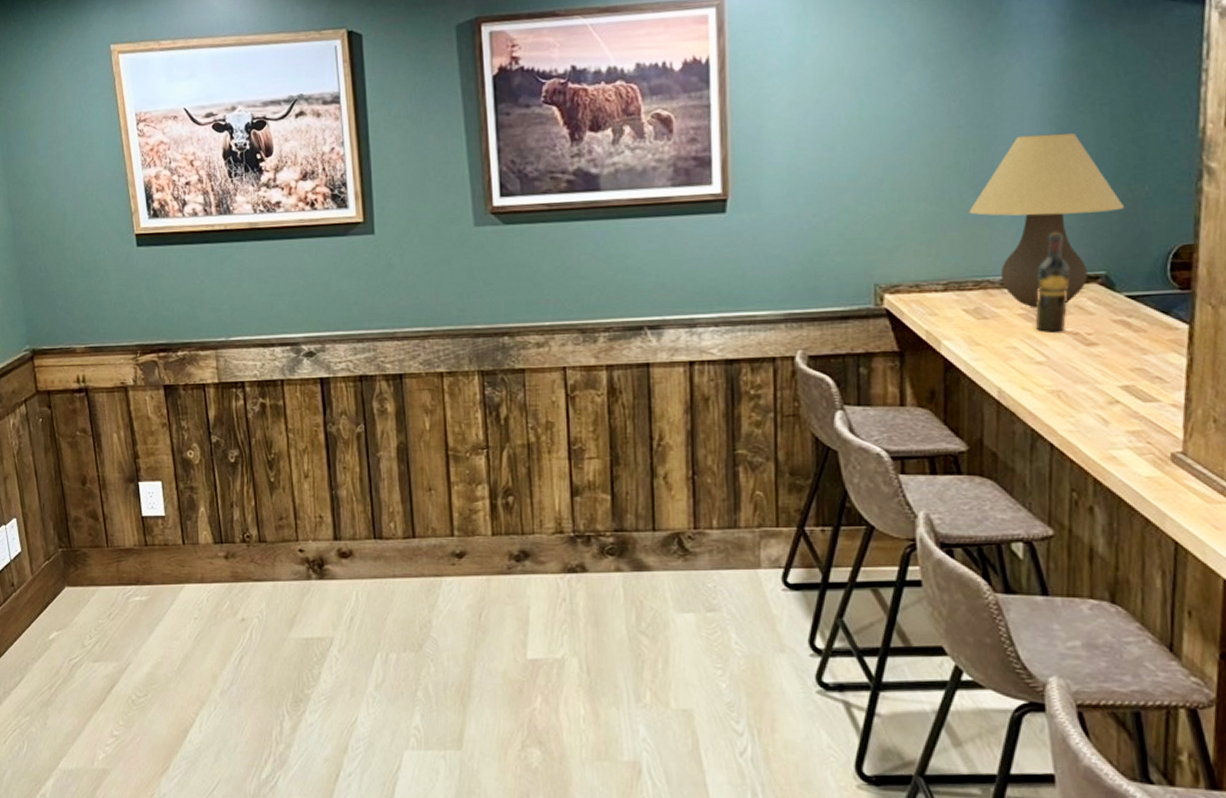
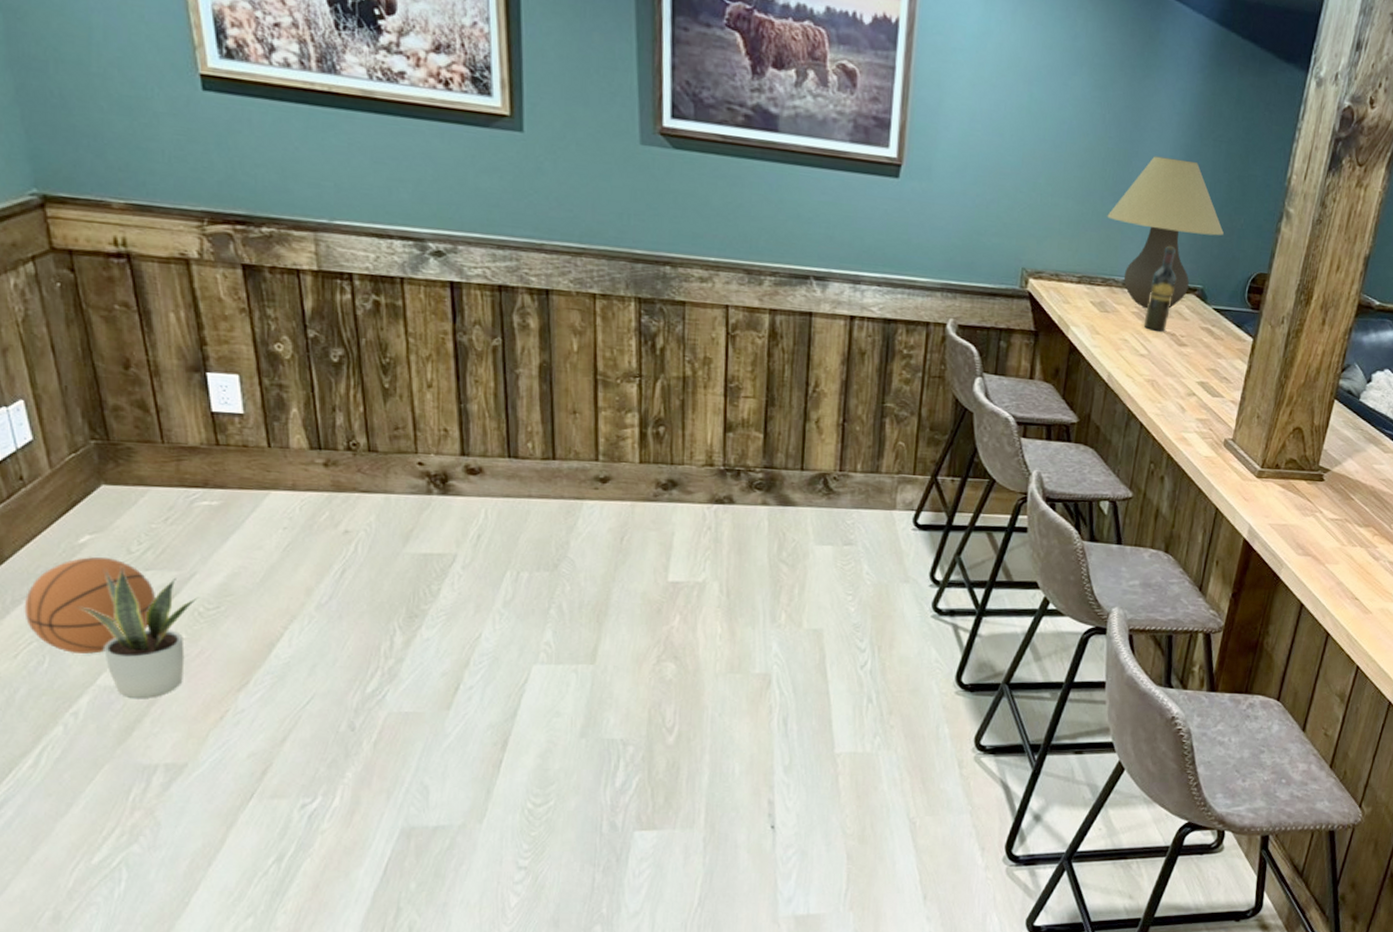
basketball: none [11,651,102,740] -> present [24,557,157,654]
potted plant: none [46,659,132,783] -> present [77,566,199,699]

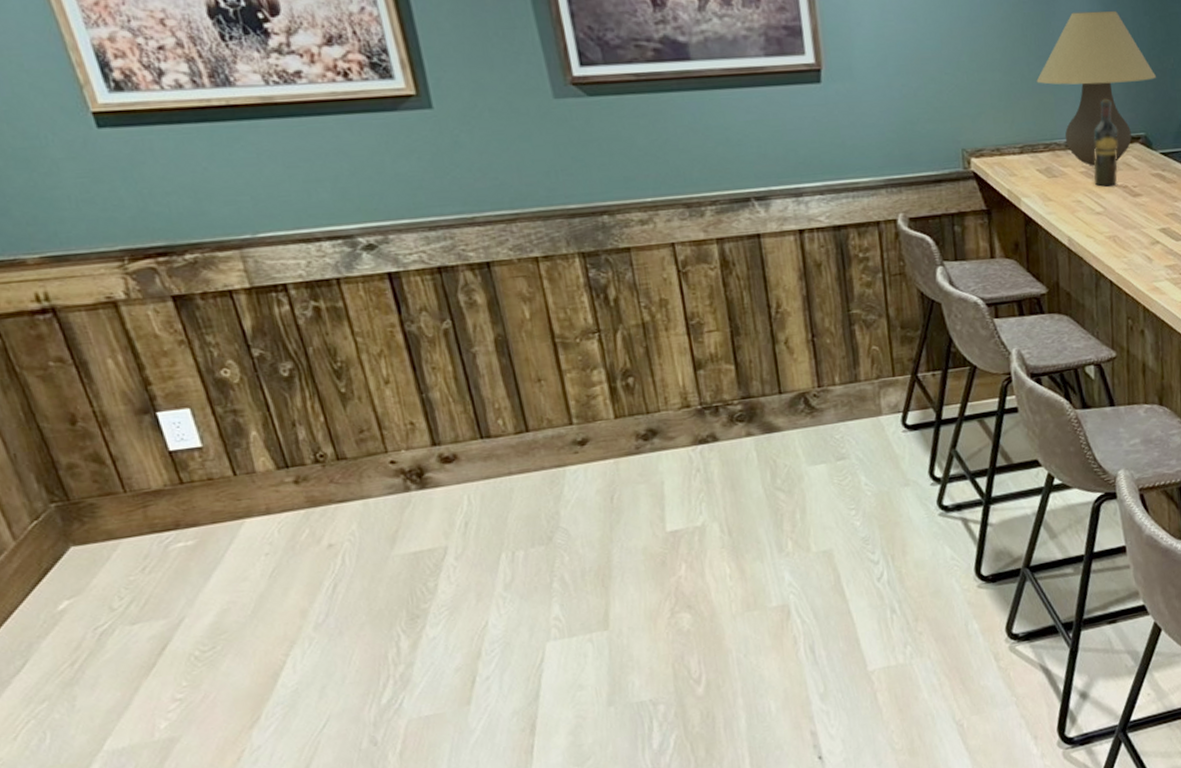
basketball: present [24,557,157,654] -> none [13,619,149,724]
potted plant: present [77,566,199,699] -> none [68,625,193,758]

